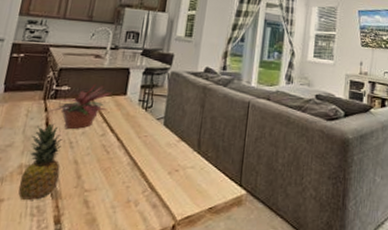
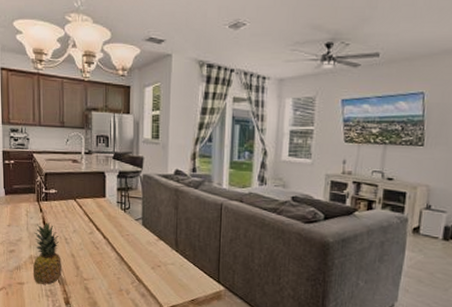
potted plant: present [49,84,111,129] -> none [44,187,93,228]

